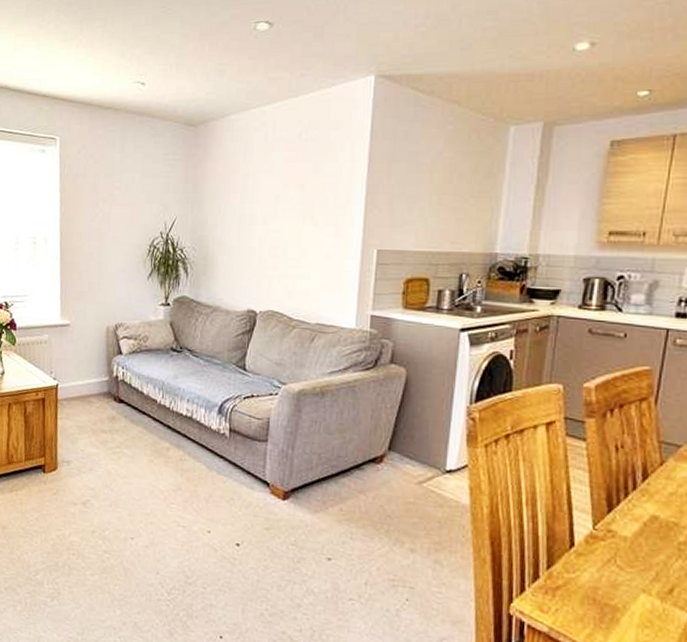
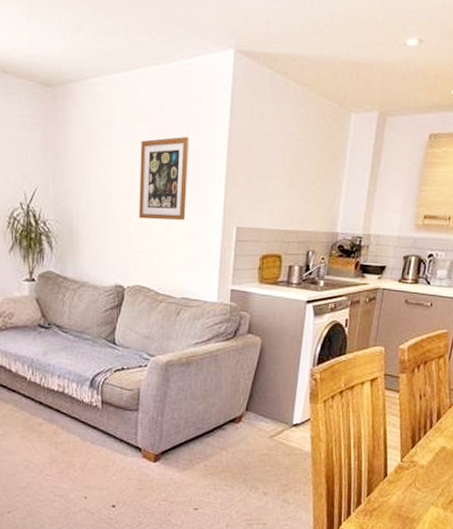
wall art: none [273,161,326,245] -> present [139,136,189,220]

